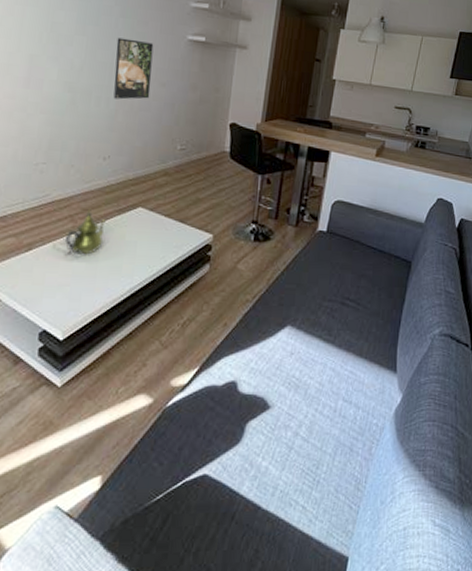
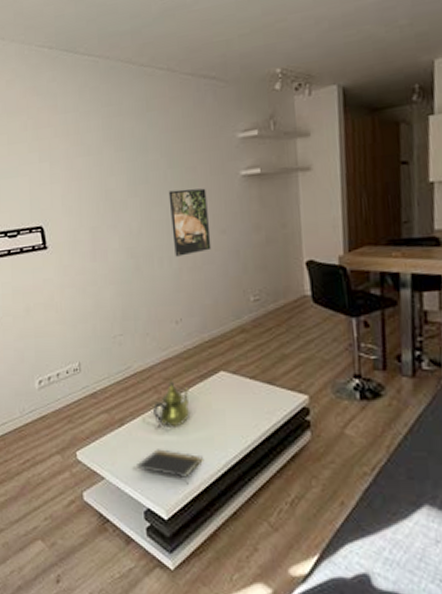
notepad: none [39,274,109,308] -> present [137,449,203,484]

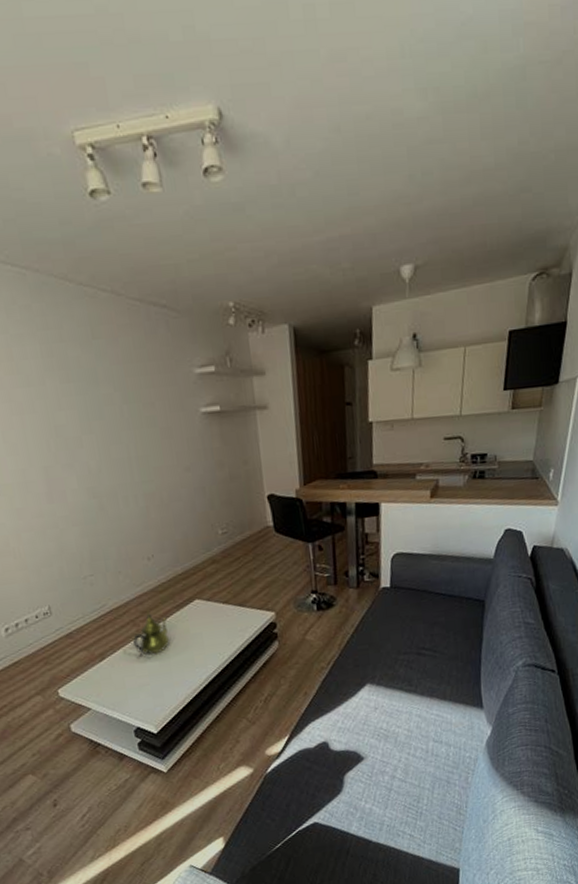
notepad: present [137,449,203,484] -> none [122,675,185,701]
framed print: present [168,188,212,257] -> none [126,425,177,495]

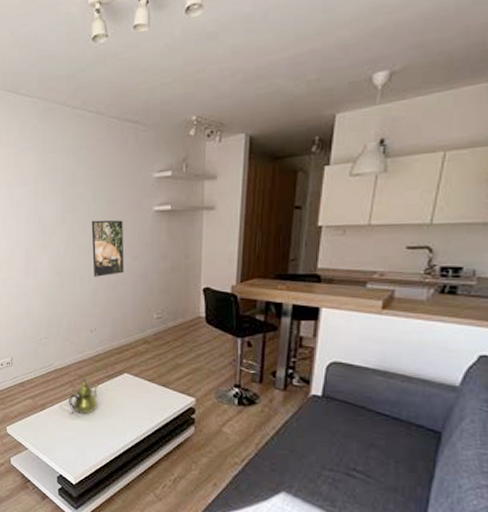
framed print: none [126,425,177,495] -> present [91,220,124,277]

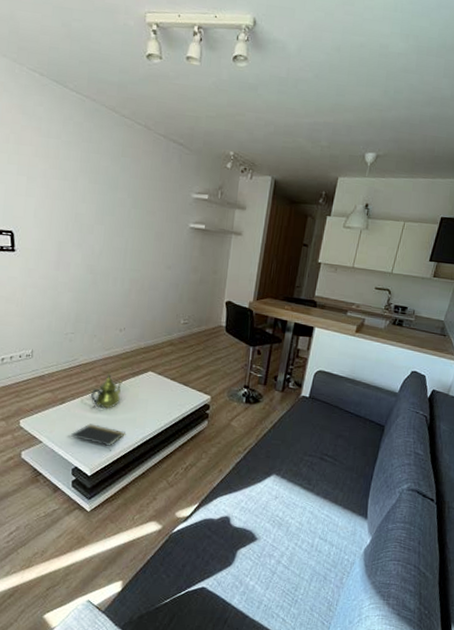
notepad: none [53,430,106,459] -> present [71,423,125,451]
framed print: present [91,220,124,277] -> none [127,226,161,280]

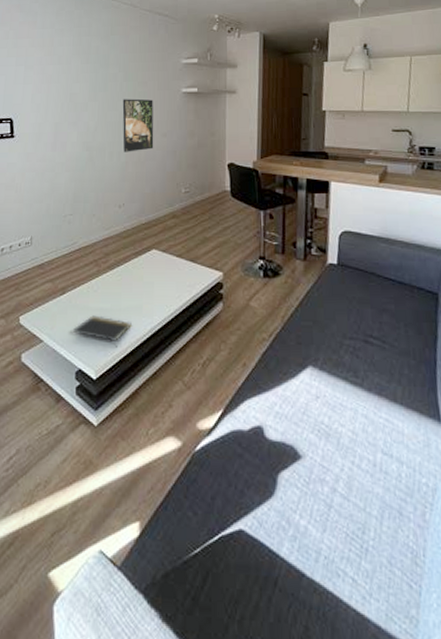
teapot: present [91,371,123,409] -> none [93,253,125,298]
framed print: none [127,226,161,280] -> present [122,98,154,152]

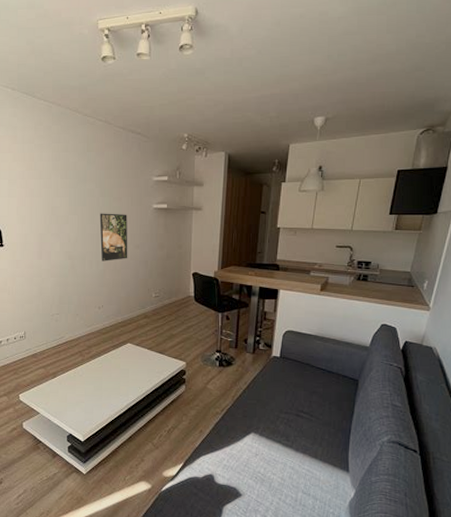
notepad: present [73,315,132,347] -> none [64,394,111,418]

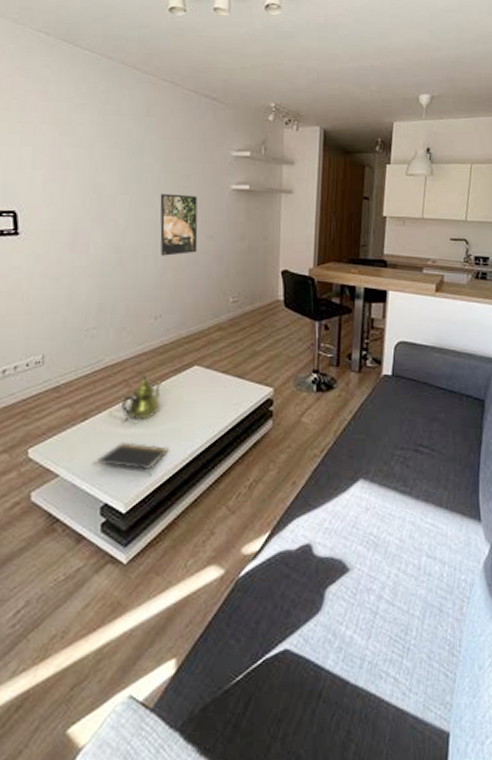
notepad: none [64,394,111,418] -> present [97,442,169,476]
teapot: none [78,345,105,381] -> present [122,371,162,422]

